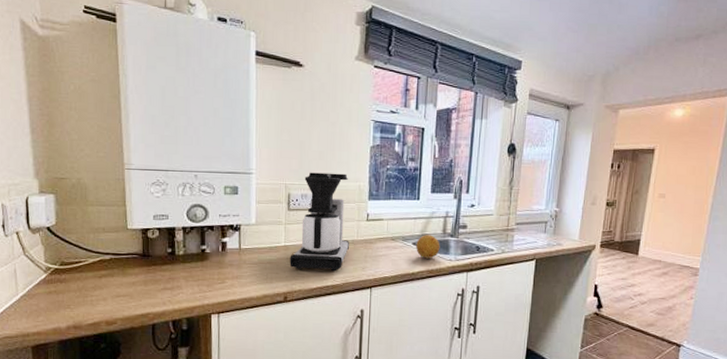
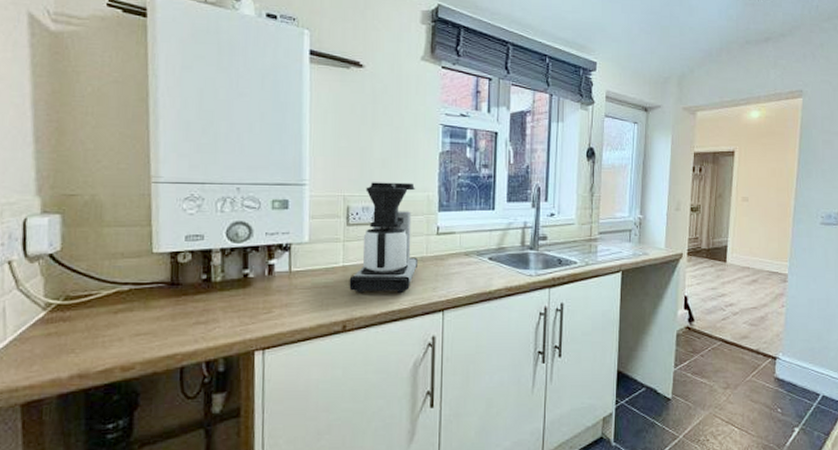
fruit: present [416,235,440,259] -> none [493,248,519,275]

